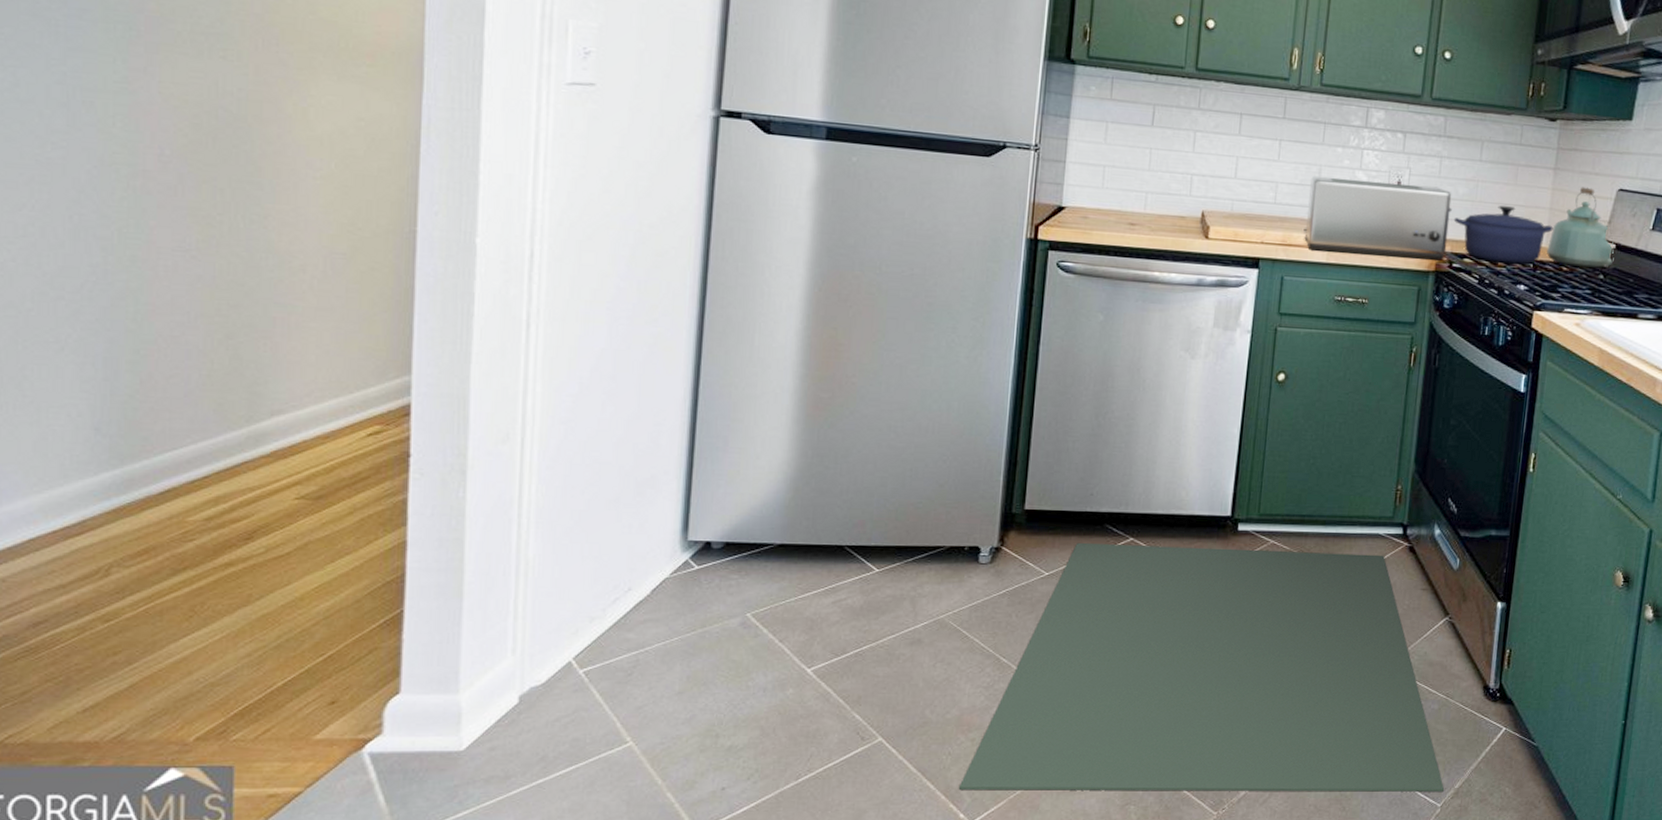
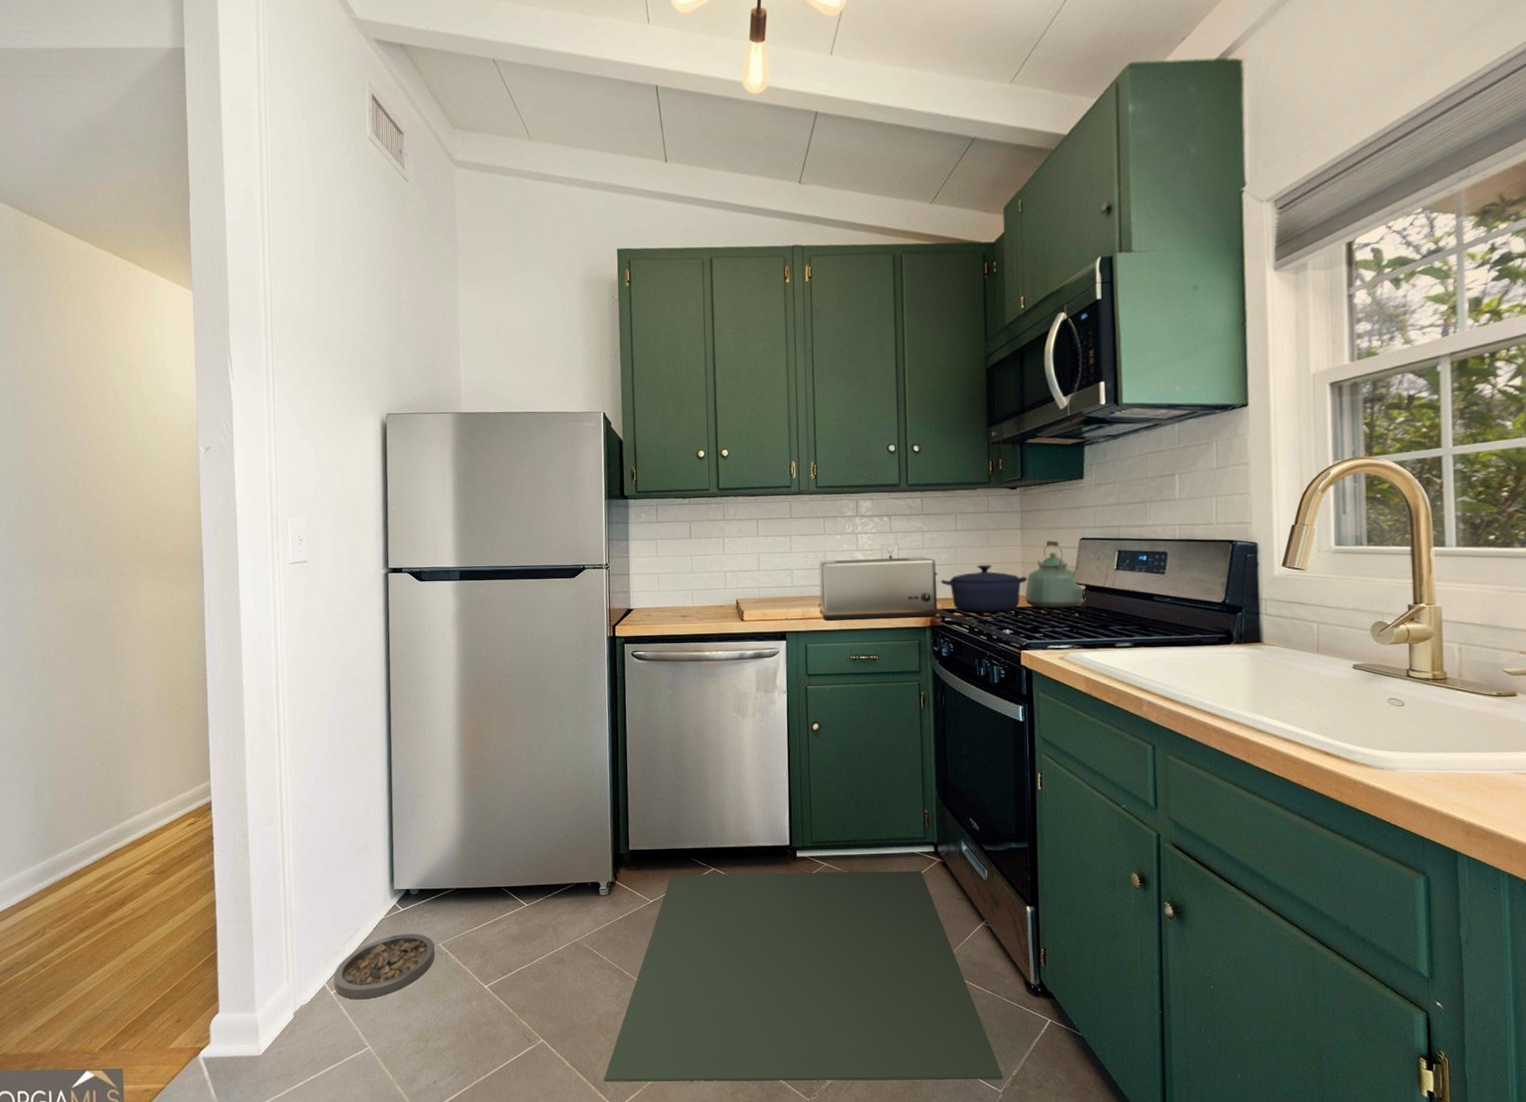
pet bowl: none [585,599,740,682] -> present [334,934,435,1000]

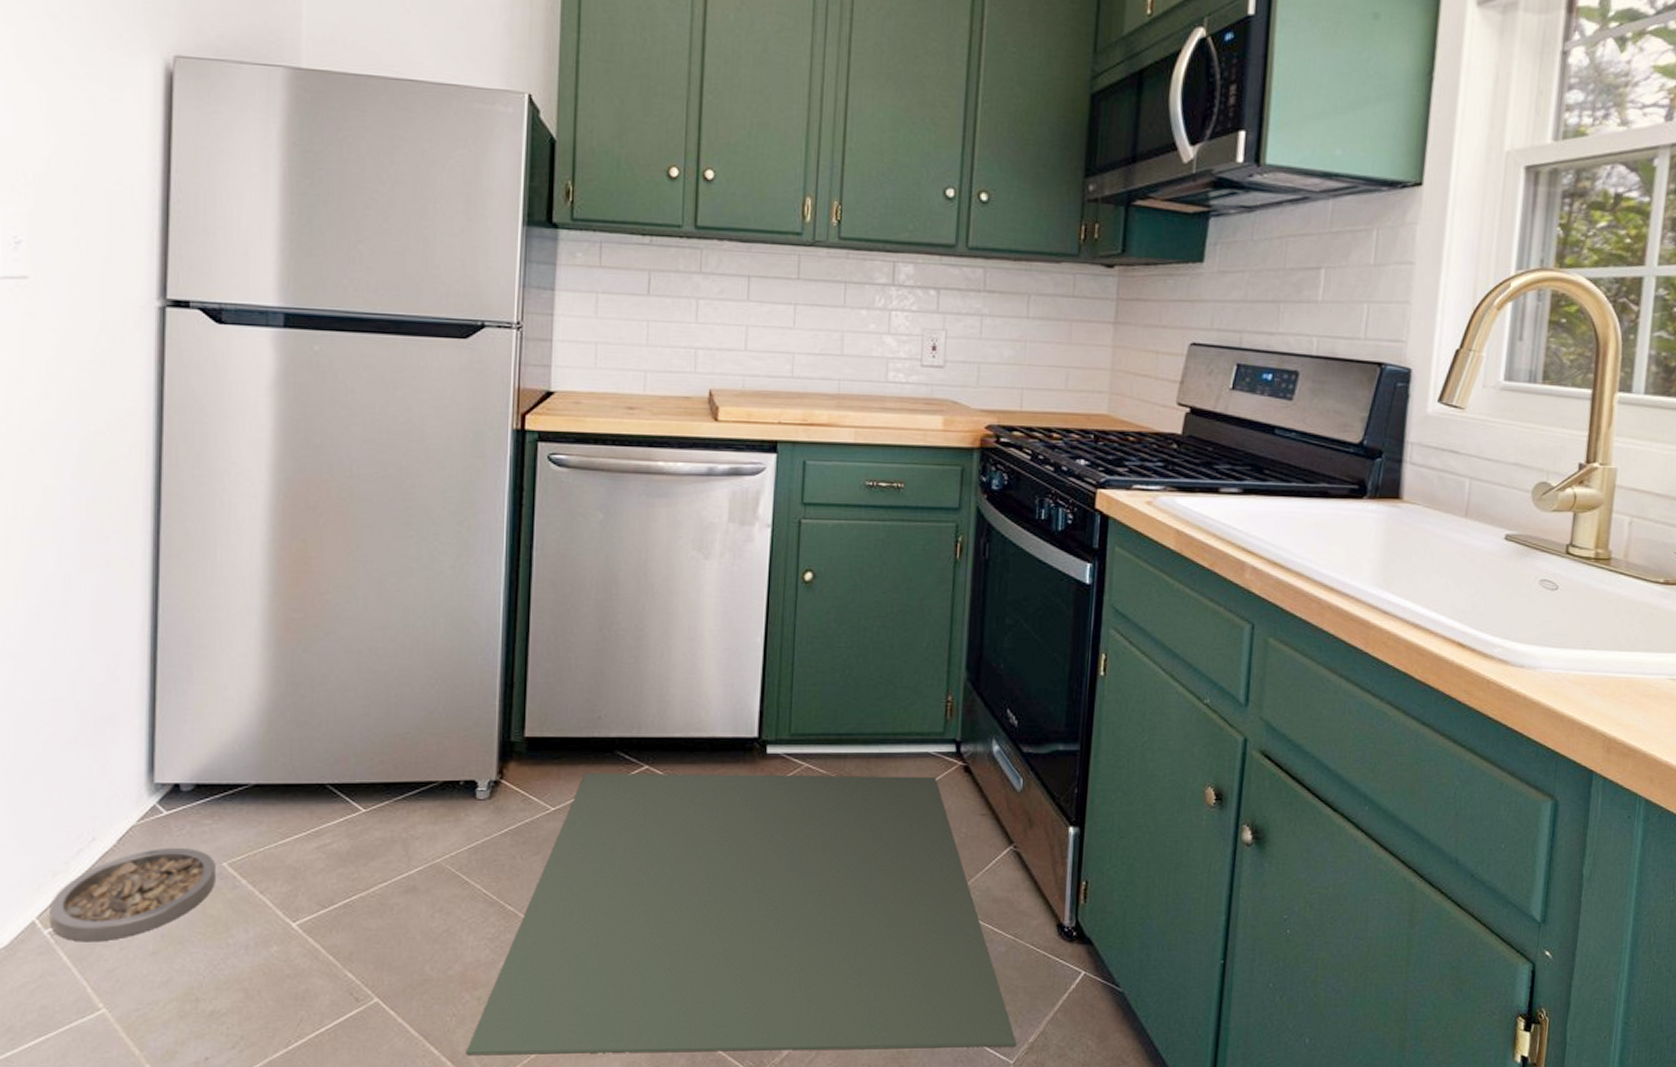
toaster: present [818,556,938,620] -> none [827,343,997,435]
cooking pot: present [940,564,1028,615] -> none [999,367,1116,438]
kettle: present [1025,540,1086,609] -> none [1109,342,1189,437]

